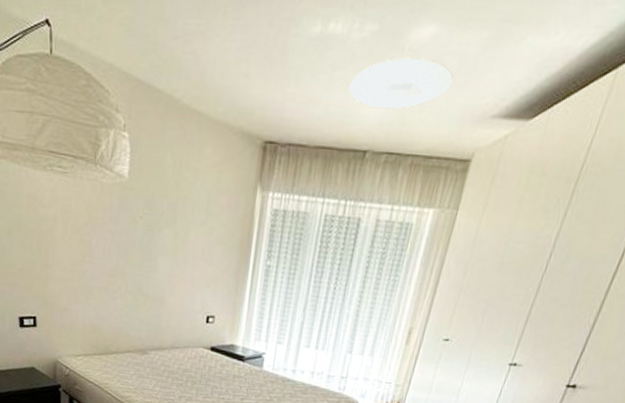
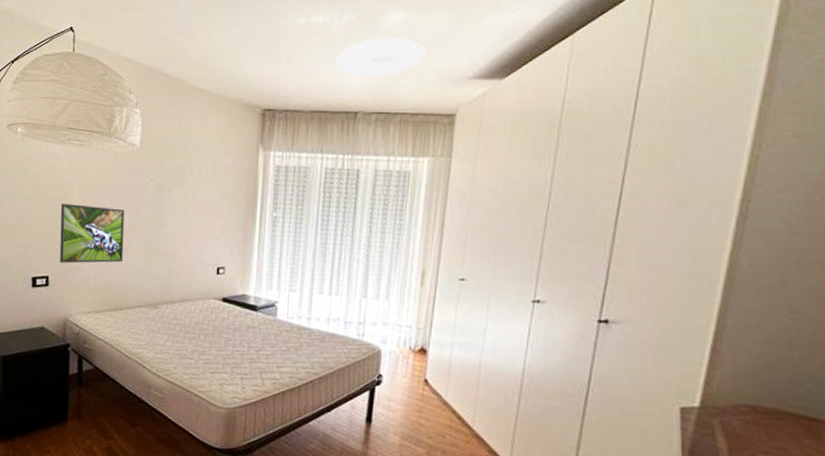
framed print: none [45,239,113,306] -> present [59,203,125,264]

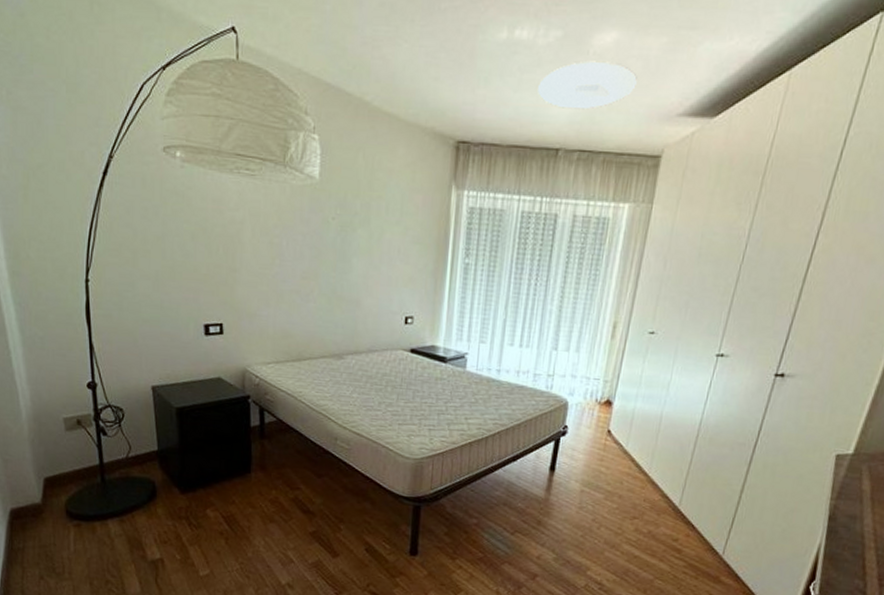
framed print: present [59,203,125,264] -> none [232,243,305,310]

